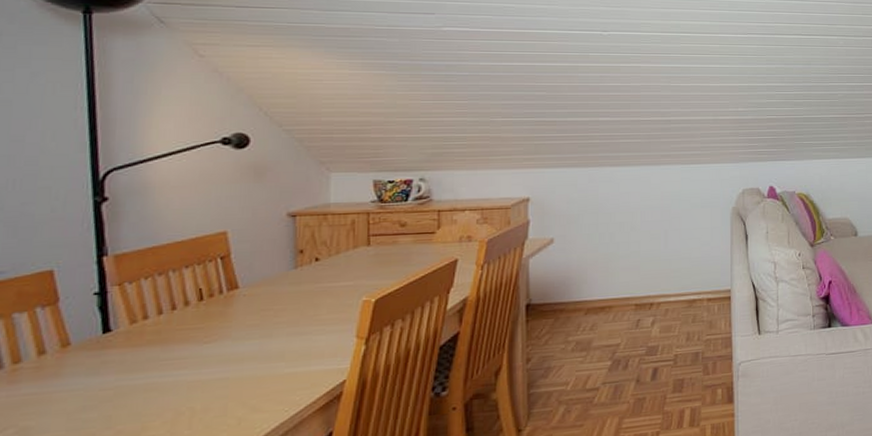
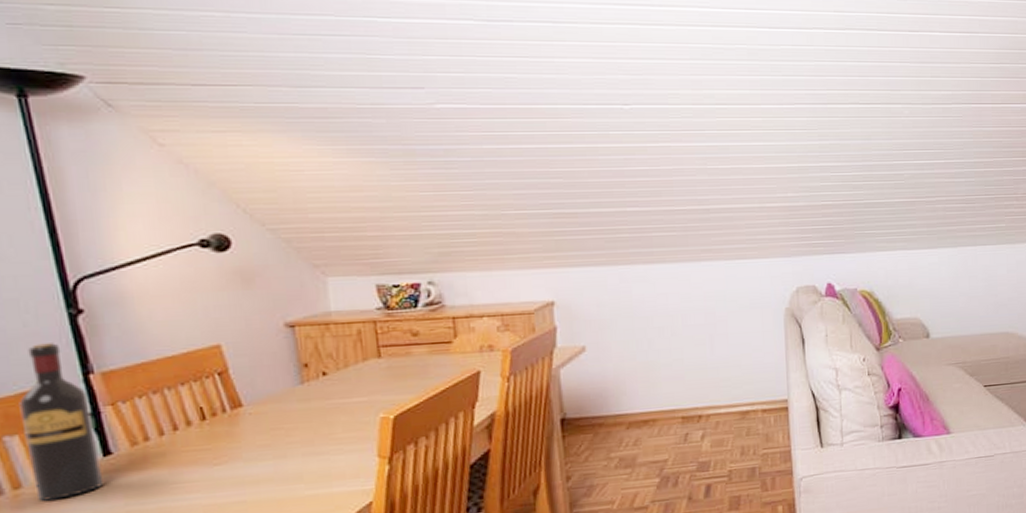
wine bottle: none [33,227,99,375] -> present [19,343,102,501]

